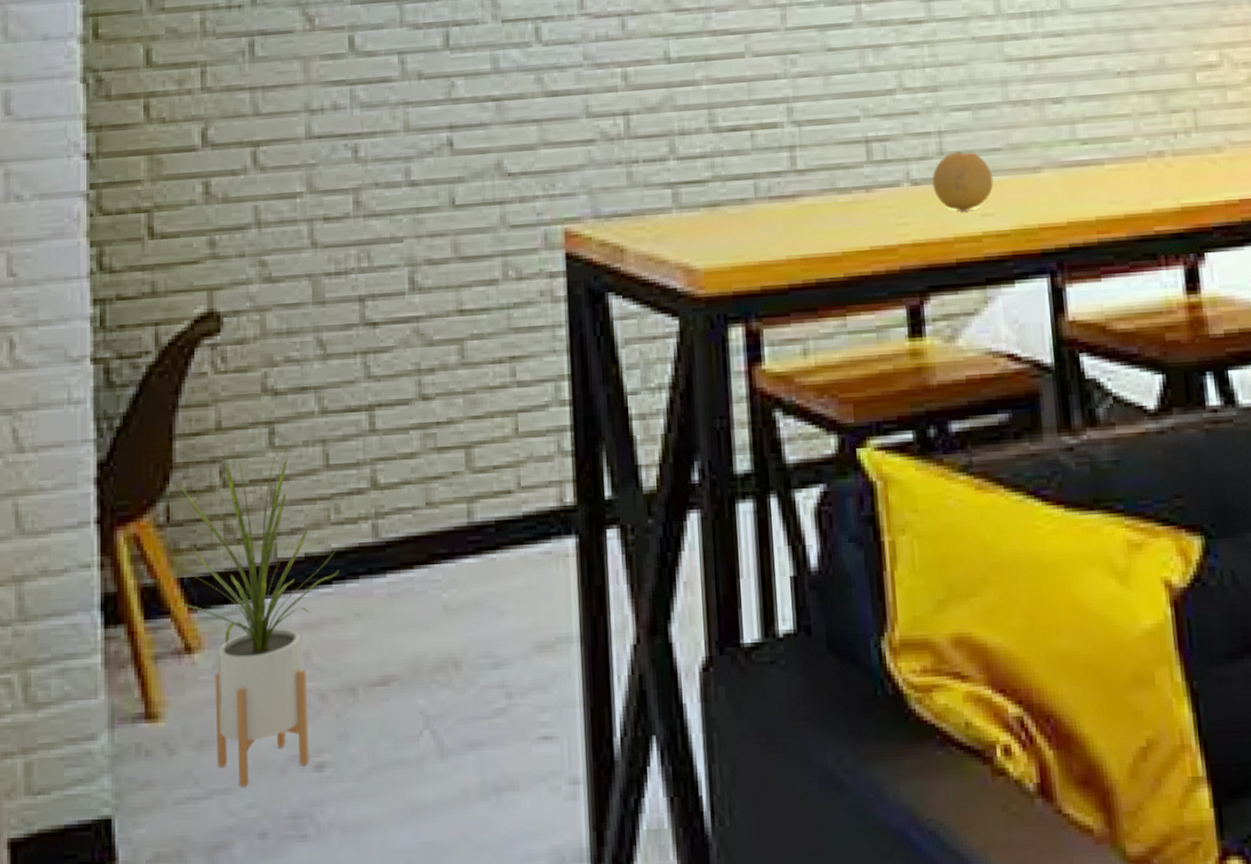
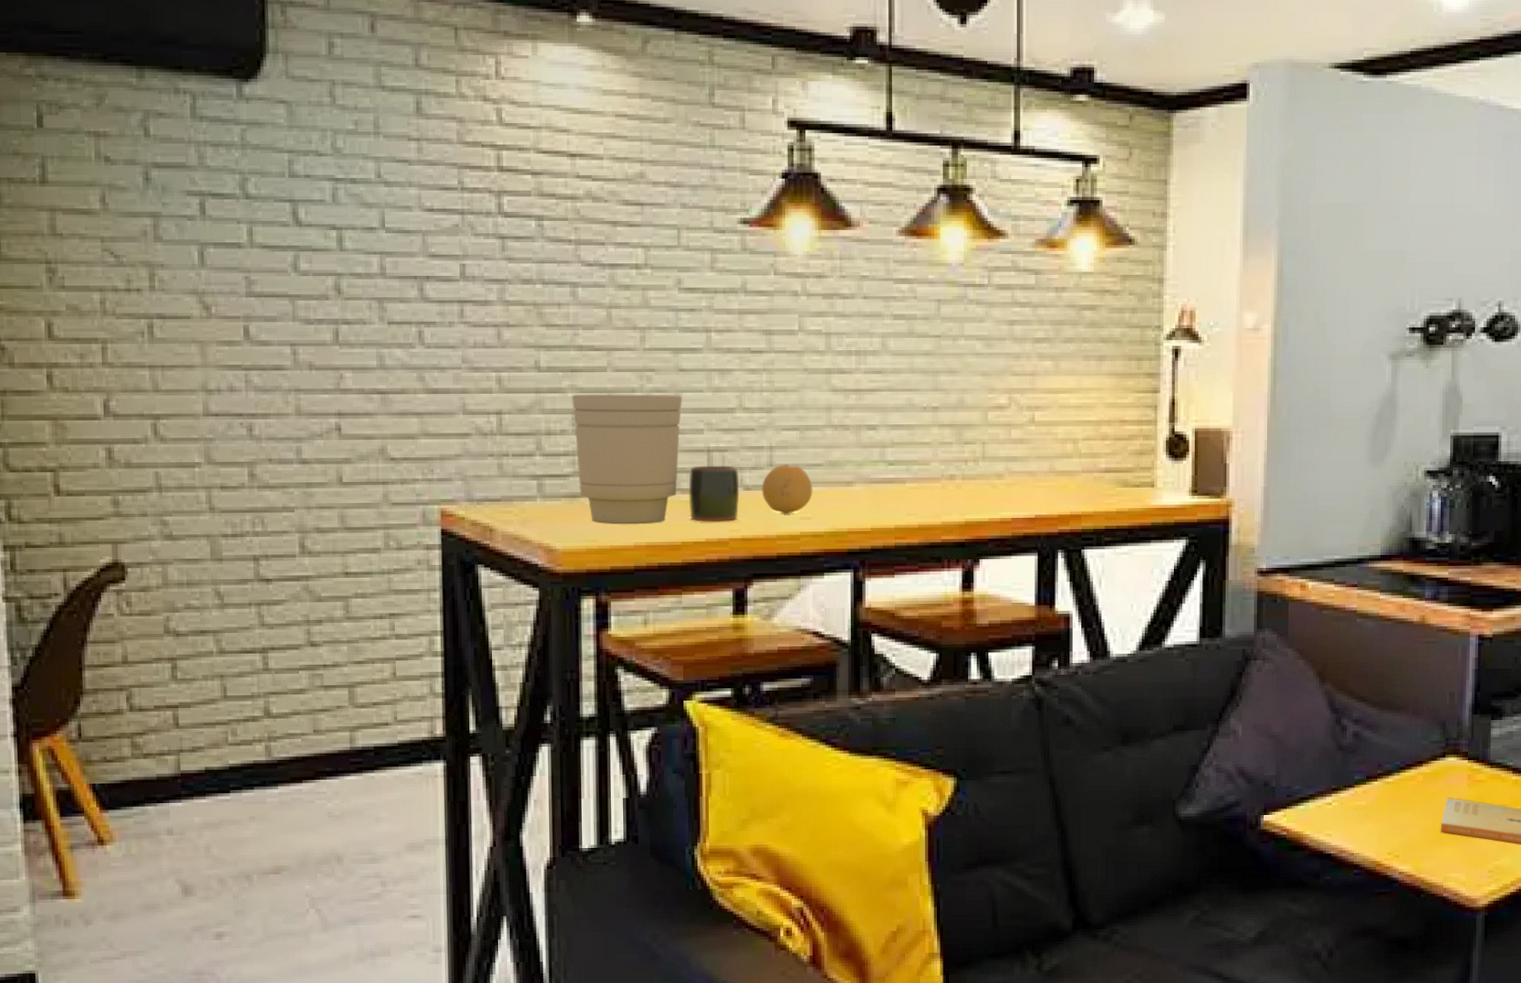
house plant: present [163,441,339,787] -> none [75,675,236,950]
flower pot: none [707,78,833,235] -> present [572,394,683,524]
mug: none [845,157,907,227] -> present [688,465,740,522]

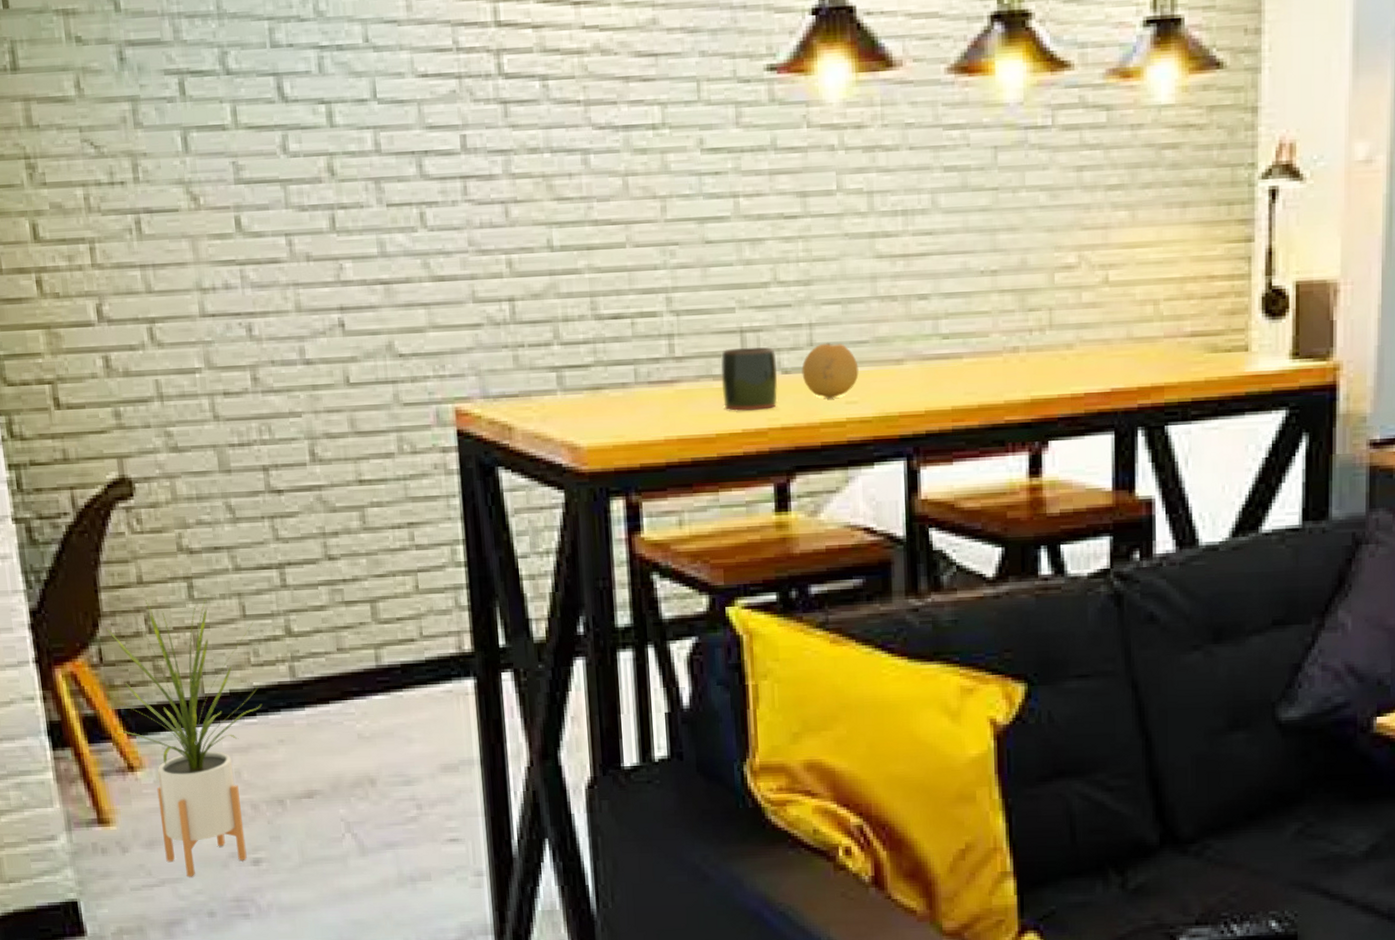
house plant: none [75,675,236,950] -> present [99,594,262,877]
flower pot: present [572,394,683,524] -> none [589,270,711,417]

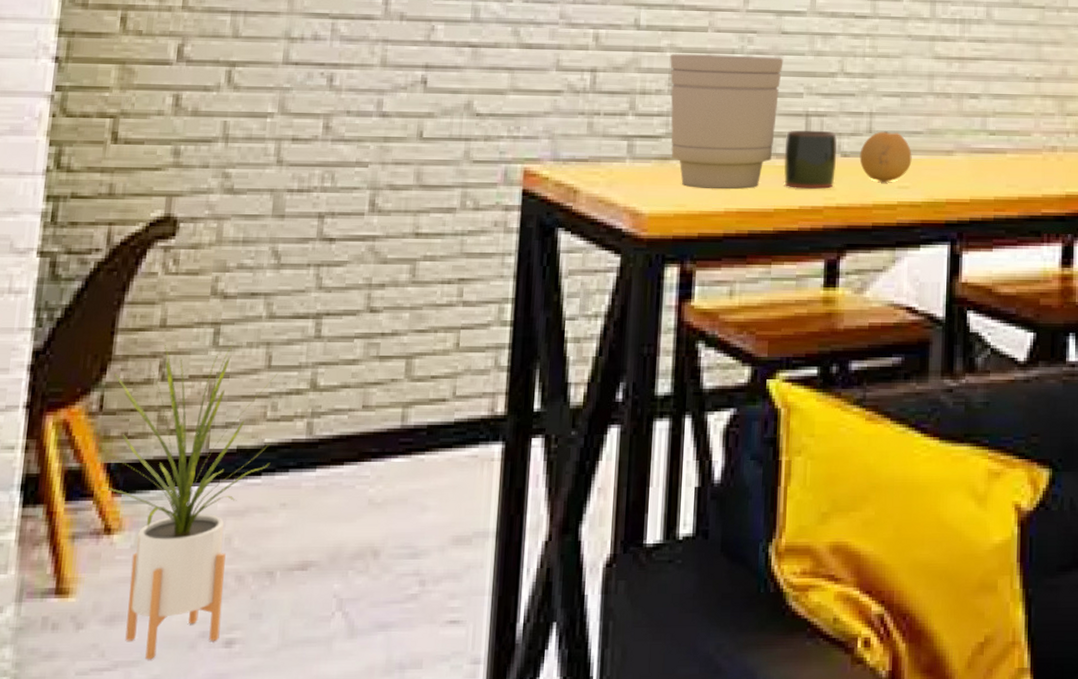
flower pot: none [589,270,711,417] -> present [670,54,784,189]

